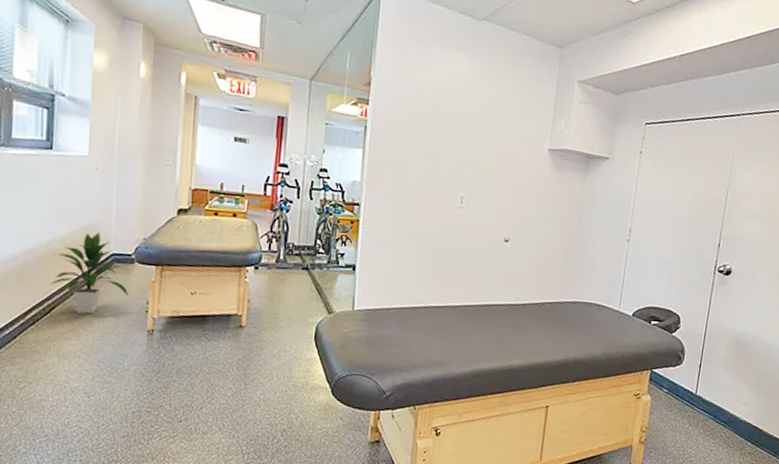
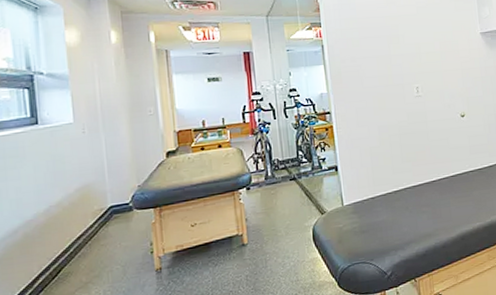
indoor plant: present [49,231,130,314] -> none [52,189,133,270]

